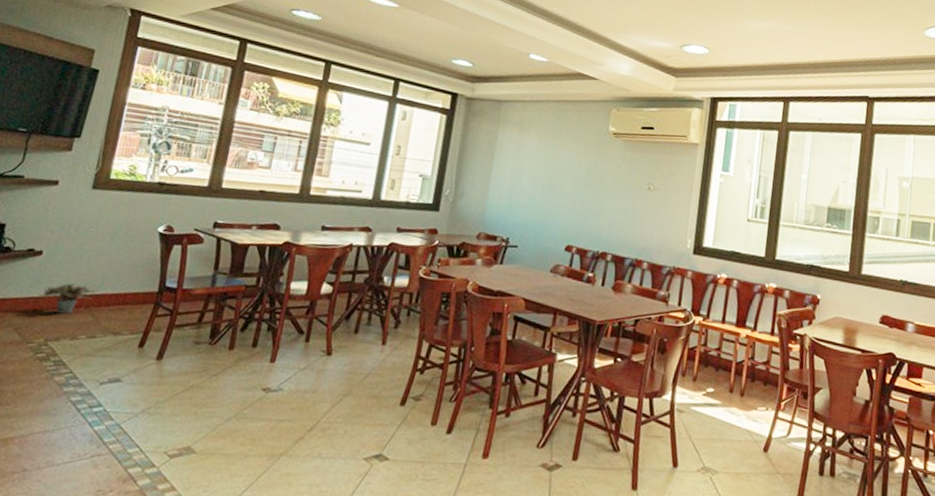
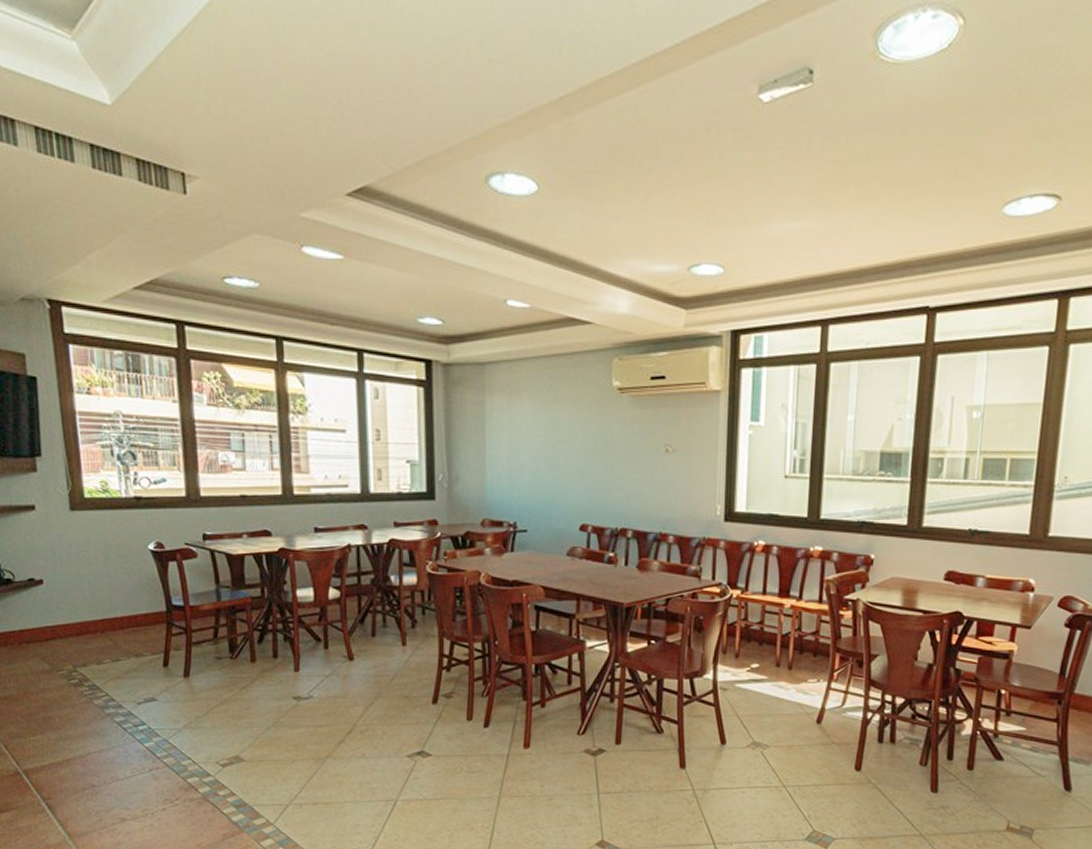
potted plant: present [38,282,98,314] -> none [52,608,108,640]

